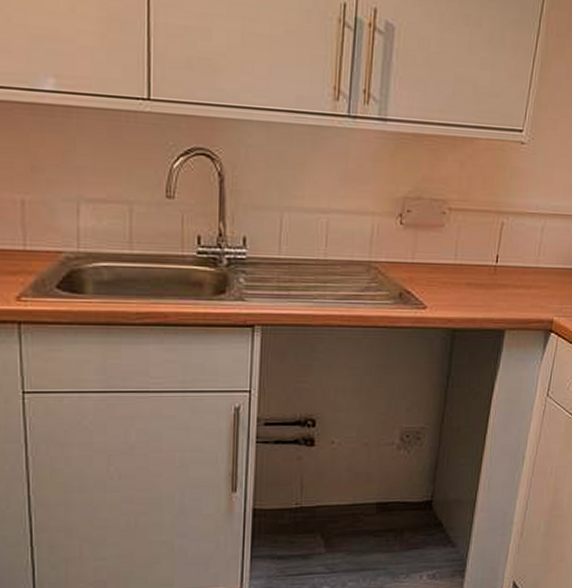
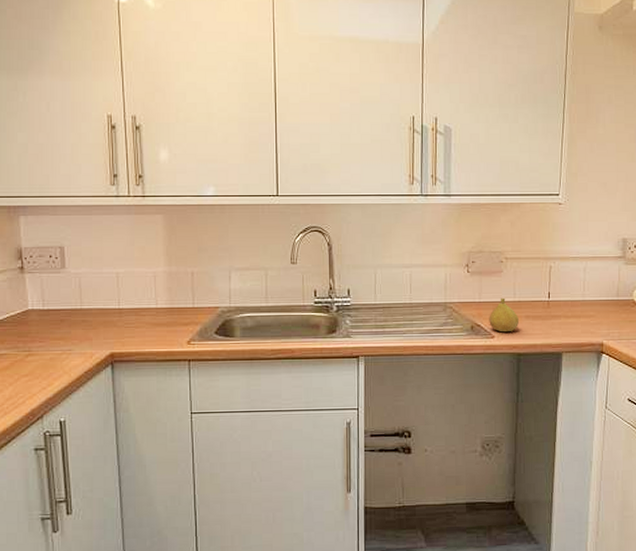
fruit: none [422,259,458,303] -> present [489,297,519,333]

